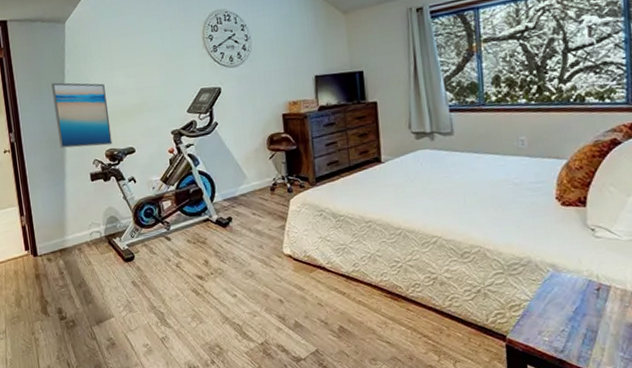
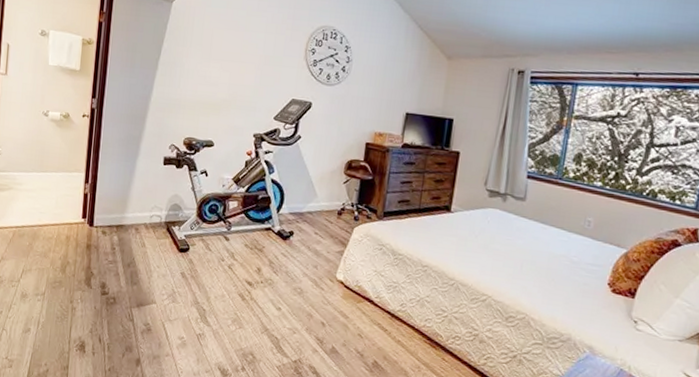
wall art: present [51,82,113,148] -> none [140,59,198,134]

